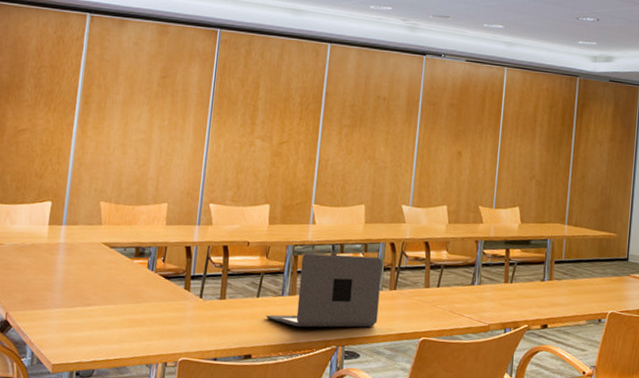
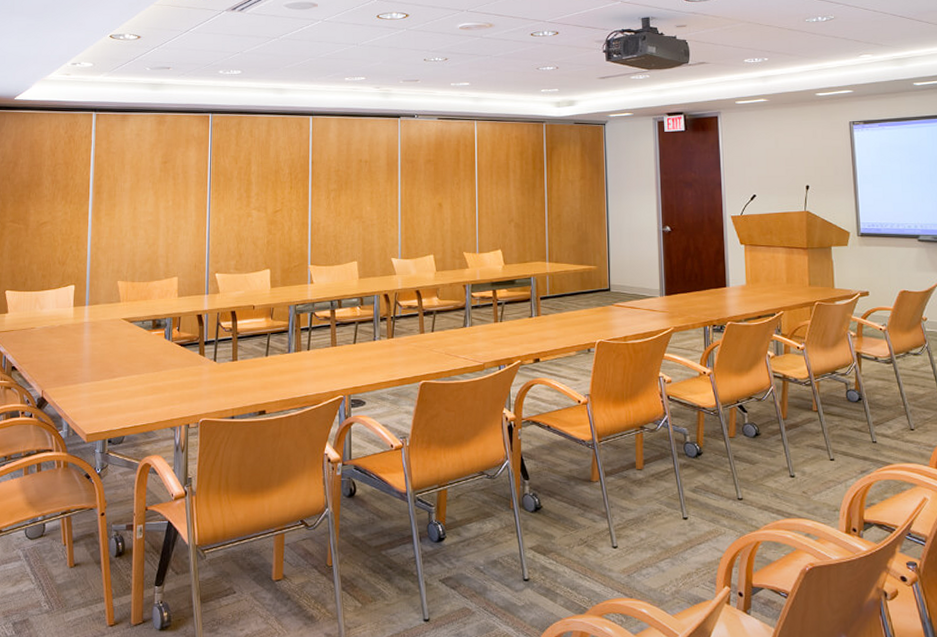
laptop: present [265,253,383,328] -> none [275,309,379,380]

